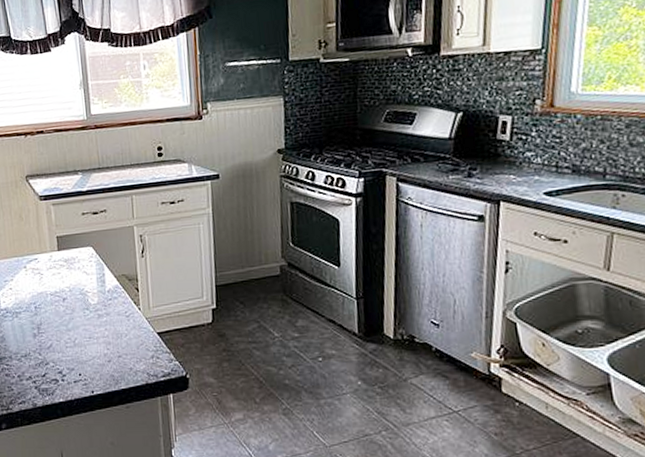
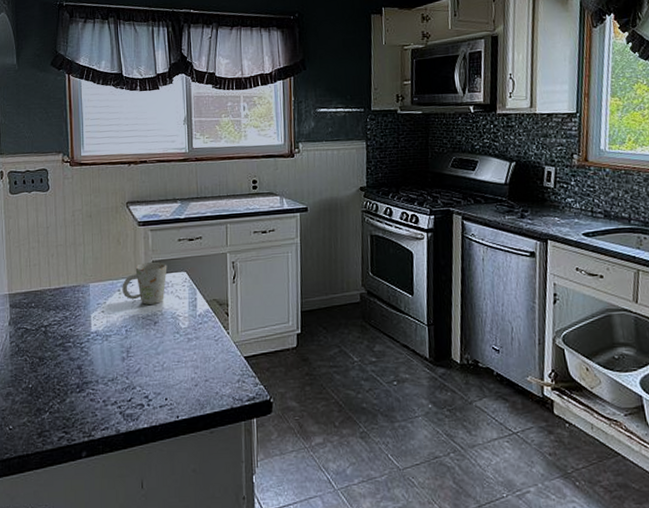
mug: none [28,236,73,281] -> present [122,261,167,305]

